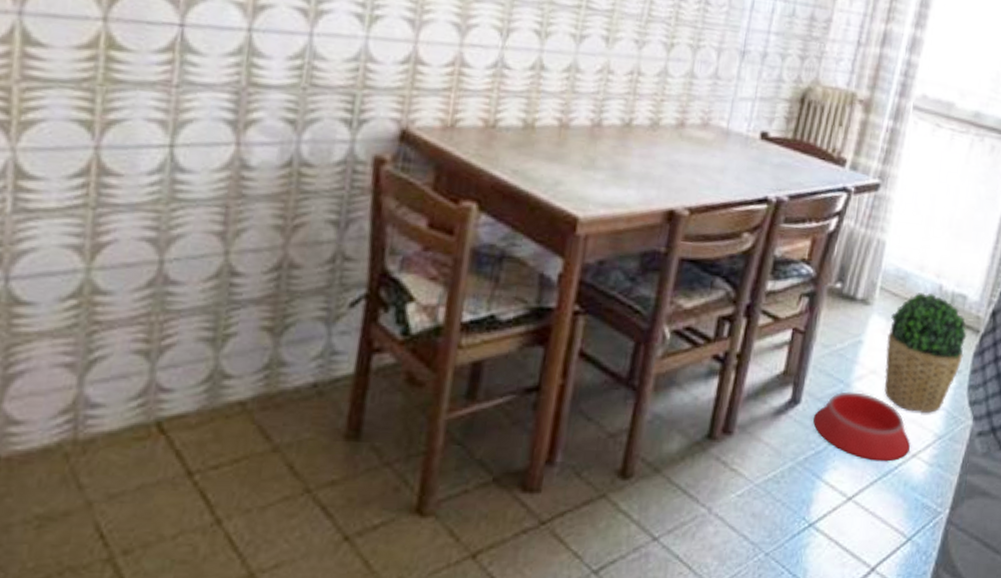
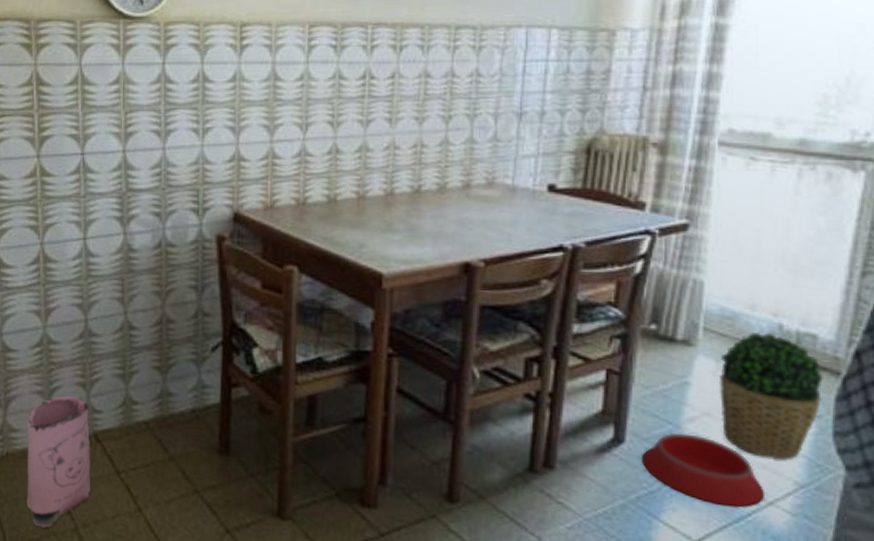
bag: none [26,368,152,564] -> present [27,395,91,529]

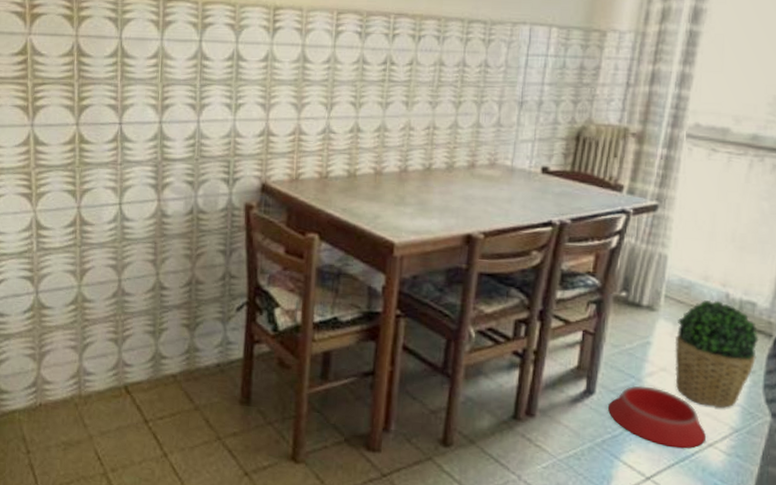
bag: present [27,395,91,529] -> none [58,350,121,474]

